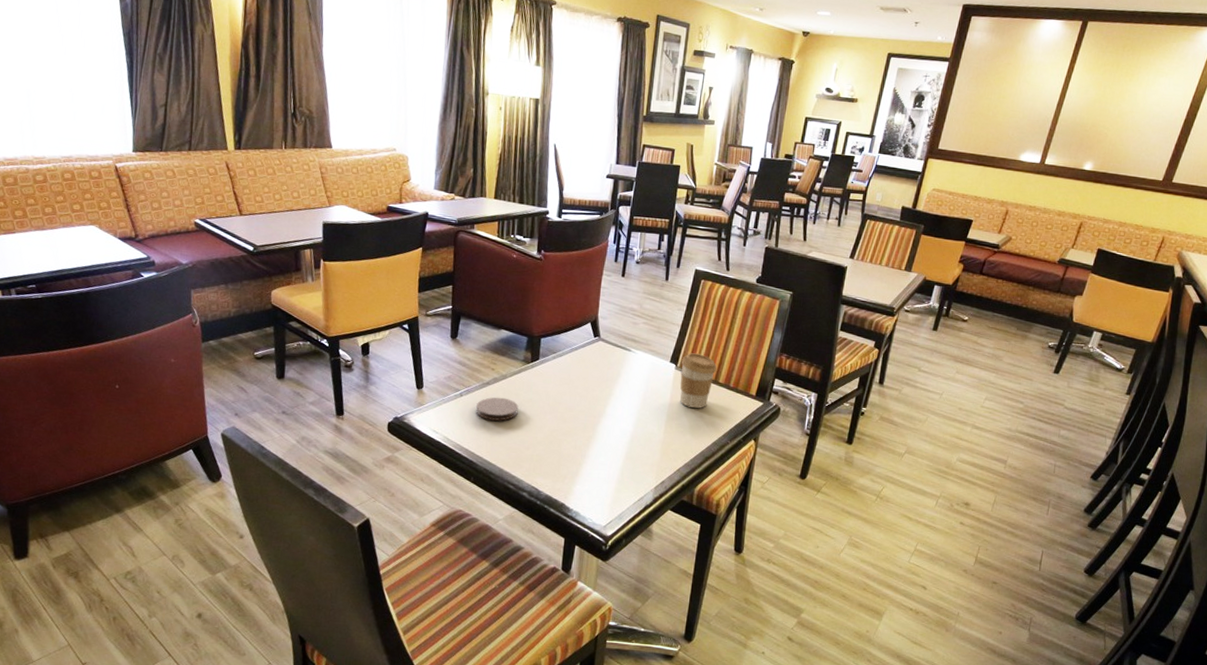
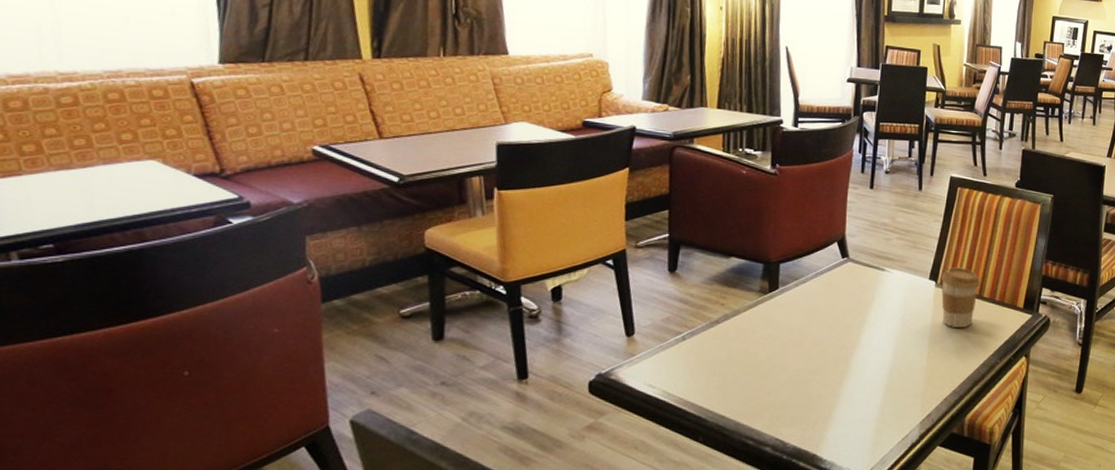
coaster: present [476,397,519,421] -> none [703,337,756,365]

